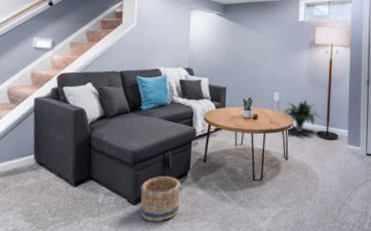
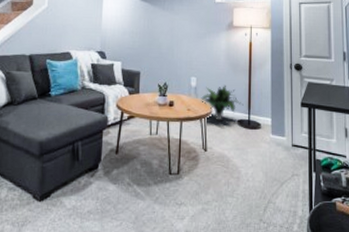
basket: present [140,176,180,222] -> none [46,168,90,221]

